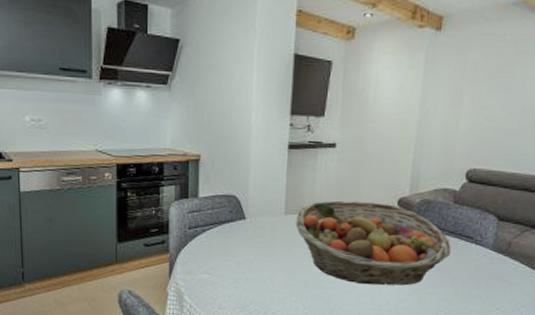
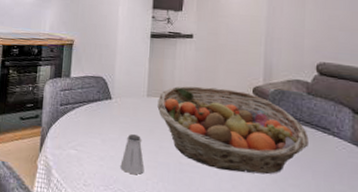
saltshaker: none [257,255,282,294] -> present [120,134,145,174]

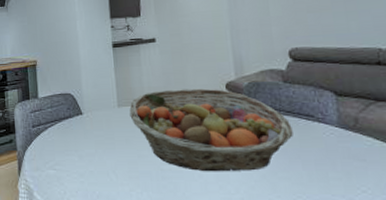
saltshaker: present [120,134,145,174] -> none [101,147,126,186]

